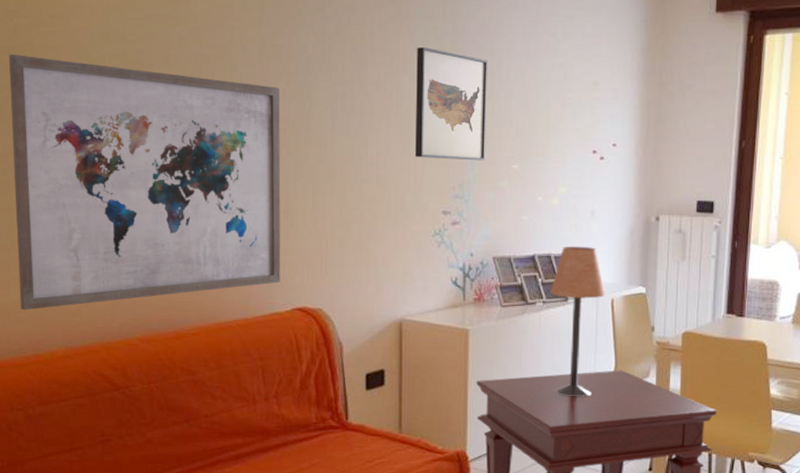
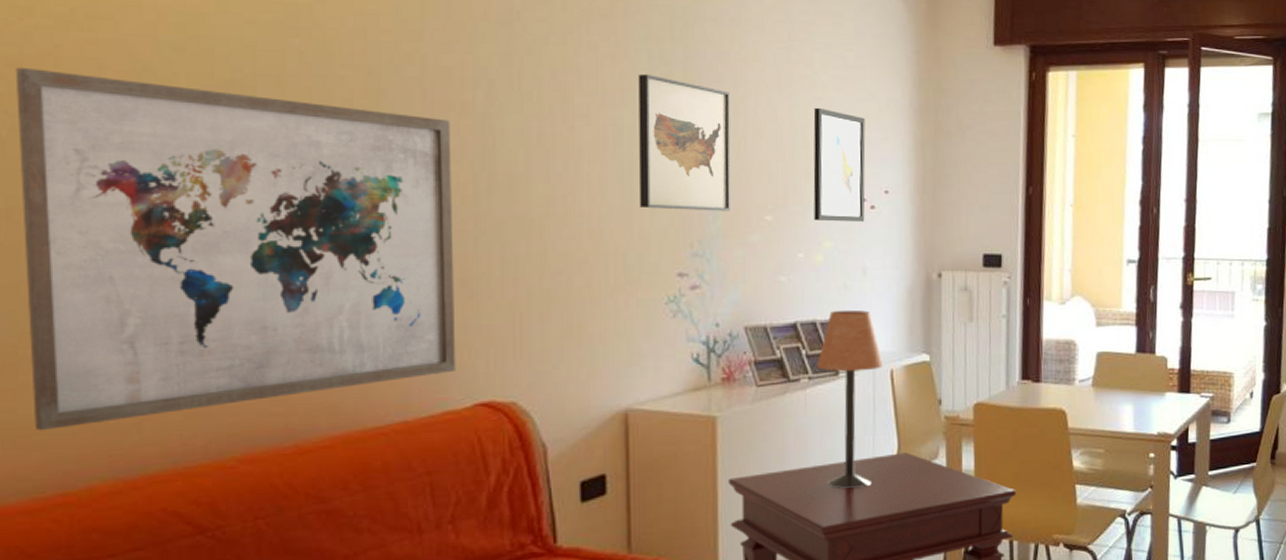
wall art: none [552,72,598,171] -> present [813,107,866,222]

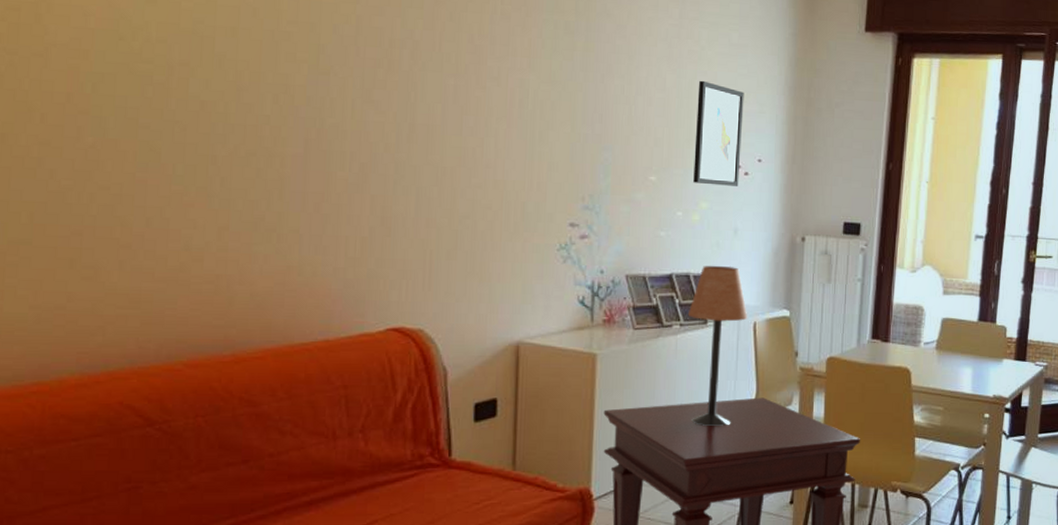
wall art: present [15,67,456,431] -> none [14,10,379,328]
wall art: present [638,73,731,211] -> none [540,42,624,170]

